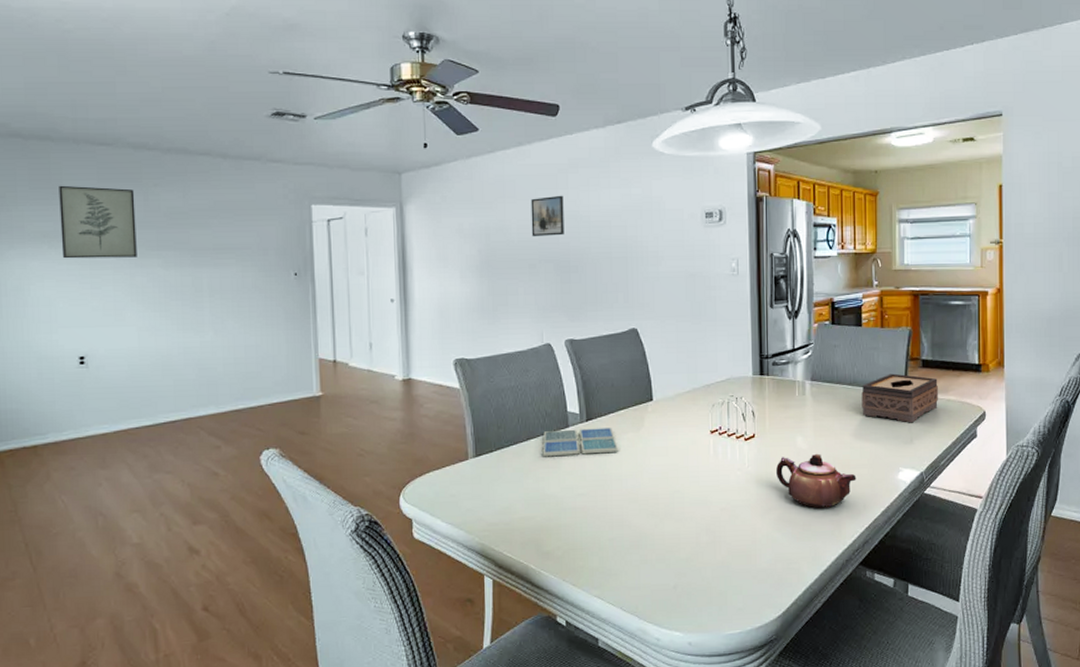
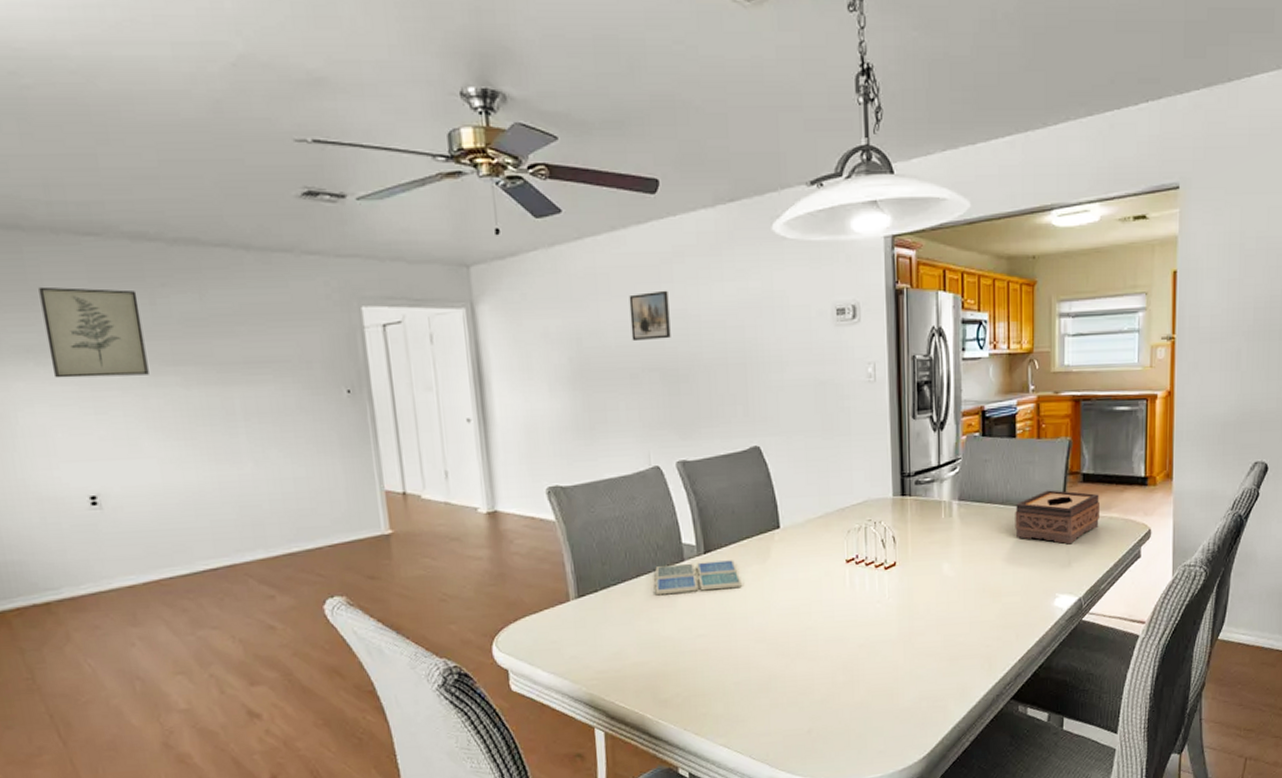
teapot: present [775,453,857,509] -> none [919,581,1009,641]

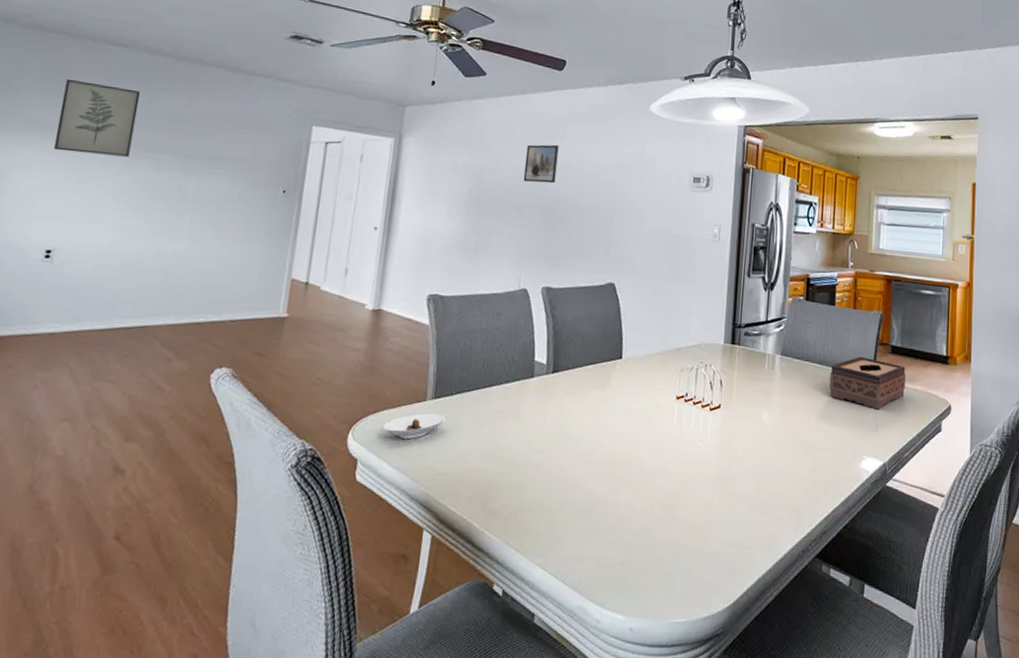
saucer: none [528,612,595,643] -> present [383,413,446,439]
drink coaster: present [655,560,742,596] -> none [503,379,581,409]

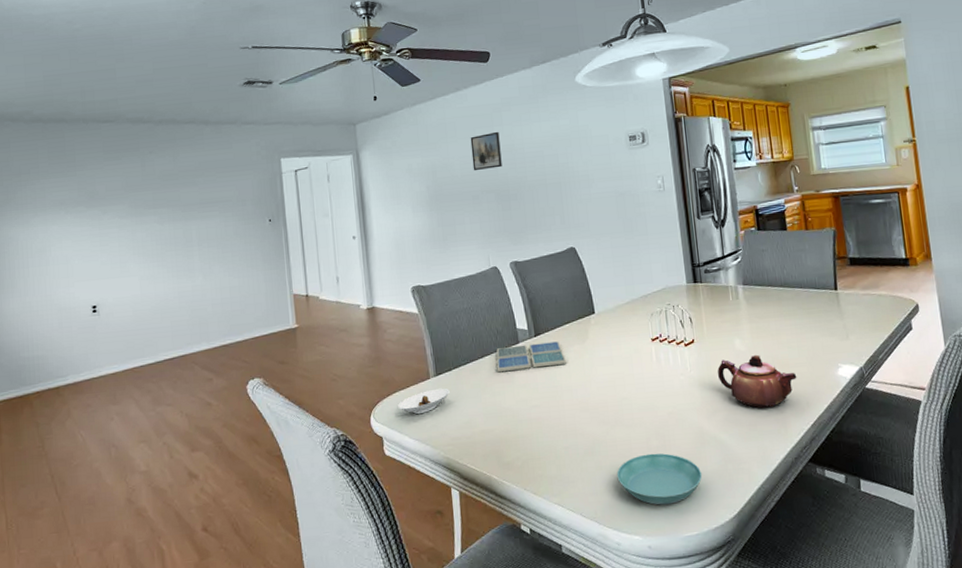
wall art: present [53,78,141,157] -> none [72,157,137,222]
drink coaster: none [503,379,581,409] -> present [496,341,566,373]
saucer: none [610,523,703,584] -> present [616,453,703,505]
teapot: none [738,431,819,492] -> present [717,354,797,408]
tissue box: present [829,356,906,410] -> none [793,273,870,320]

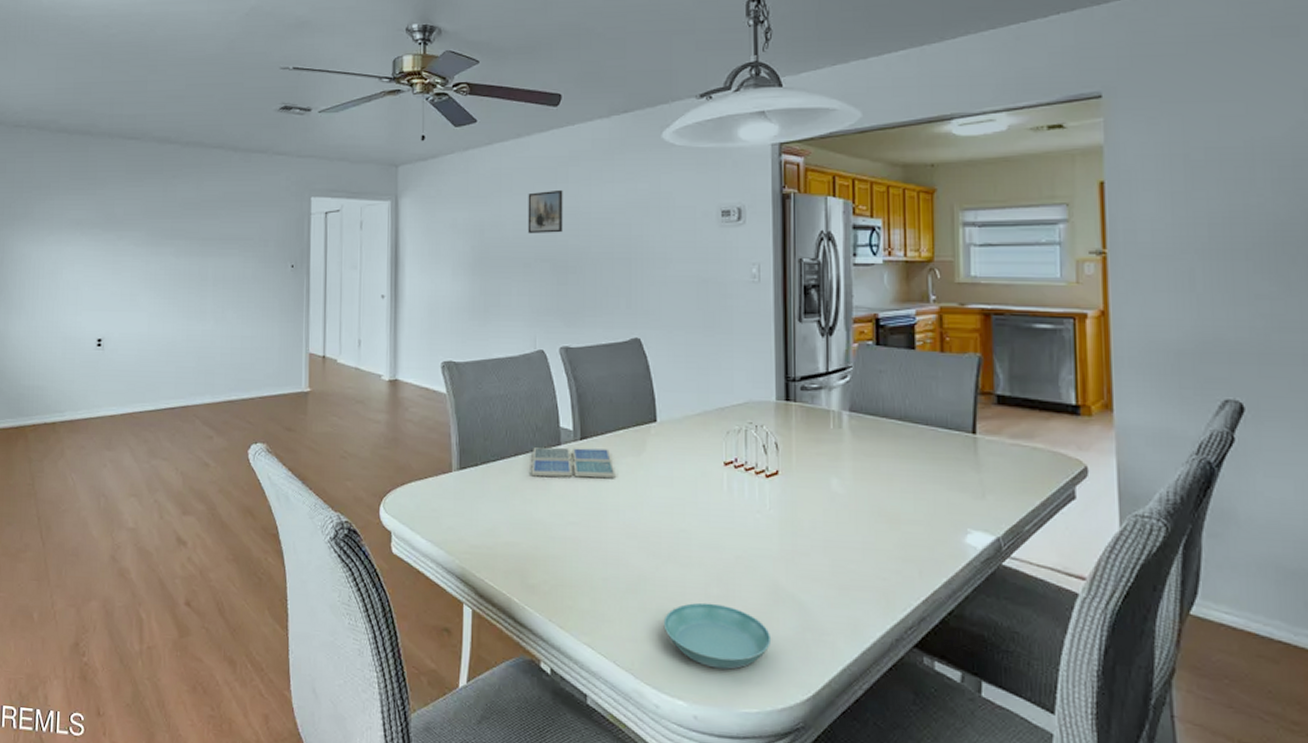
saucer: present [398,388,450,414] -> none [412,484,473,511]
teapot: present [717,354,797,408] -> none [804,500,909,571]

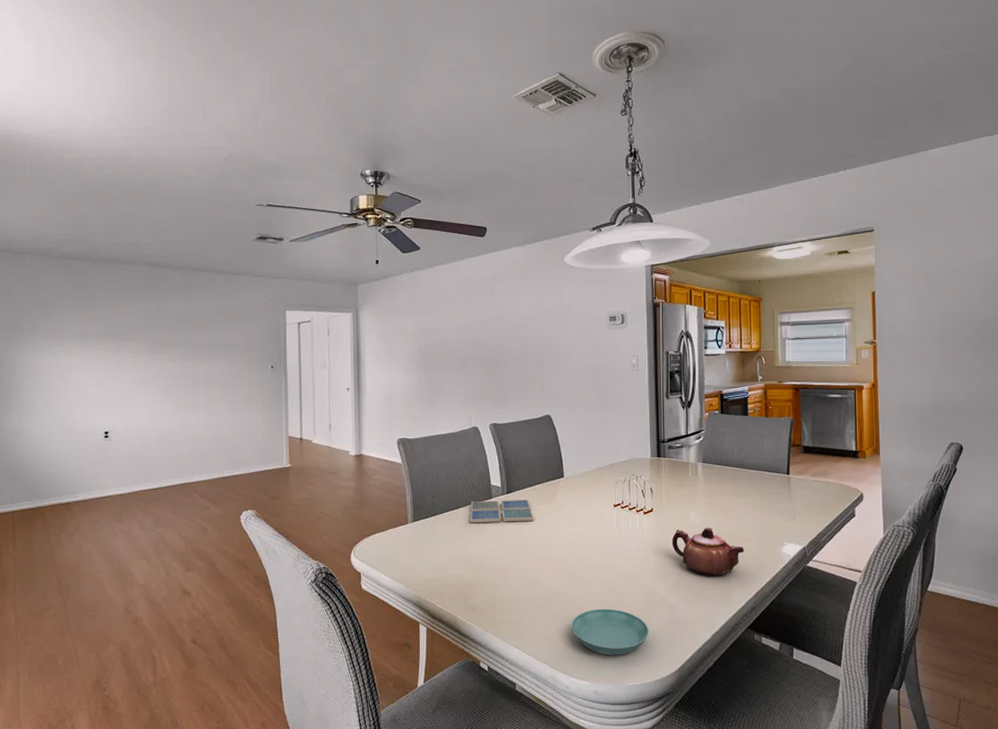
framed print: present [527,189,563,234] -> none [462,302,490,337]
teapot: none [804,500,909,571] -> present [671,527,744,576]

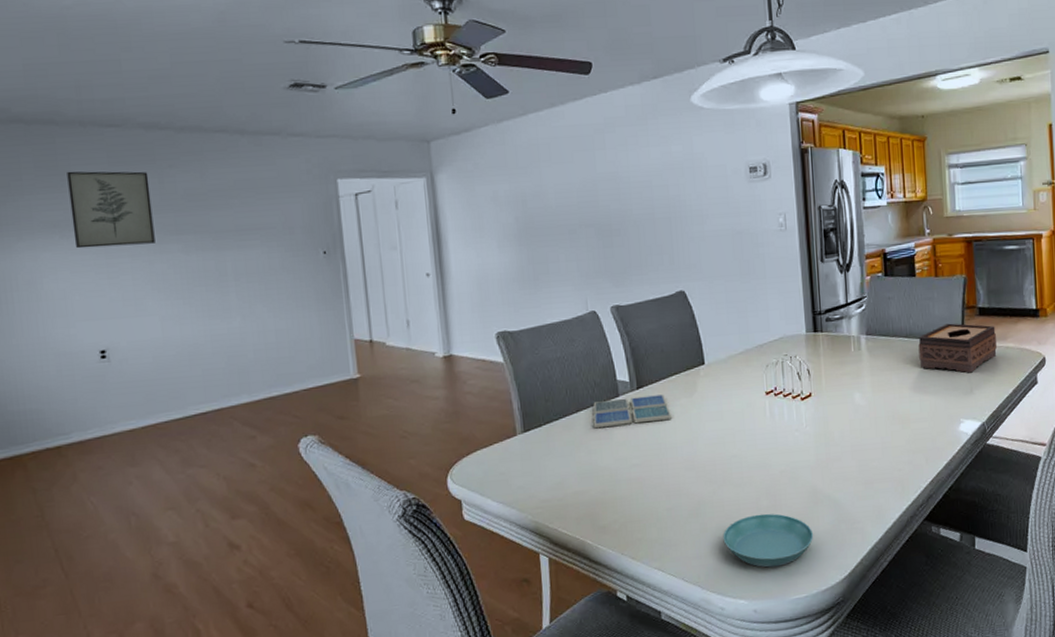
wall art: none [94,296,151,354] -> present [67,171,155,249]
teapot: present [671,527,744,576] -> none [834,409,917,466]
tissue box: none [748,458,819,502] -> present [918,323,997,373]

